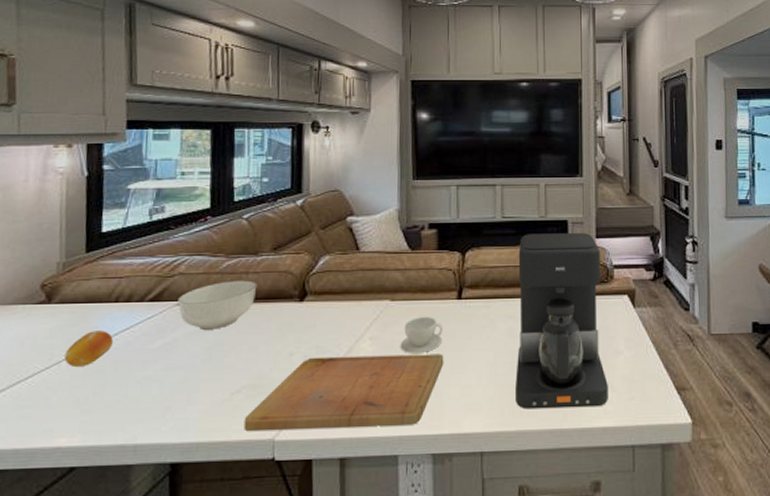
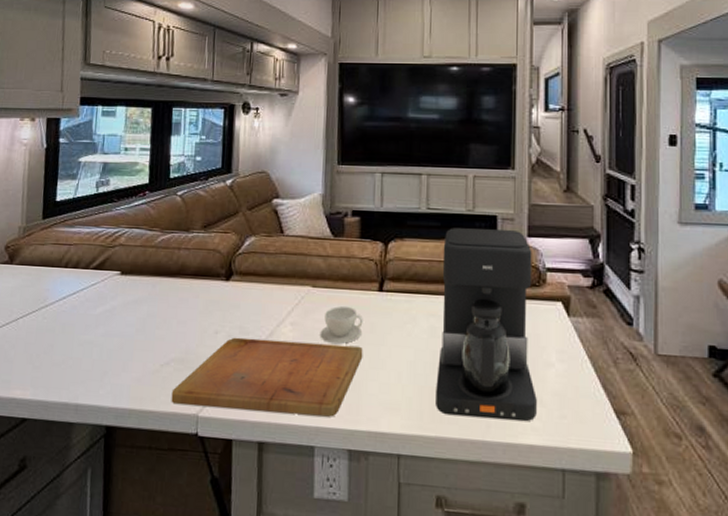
fruit: present [64,330,113,368] -> none [21,293,62,326]
bowl: present [178,280,257,330] -> none [117,255,188,301]

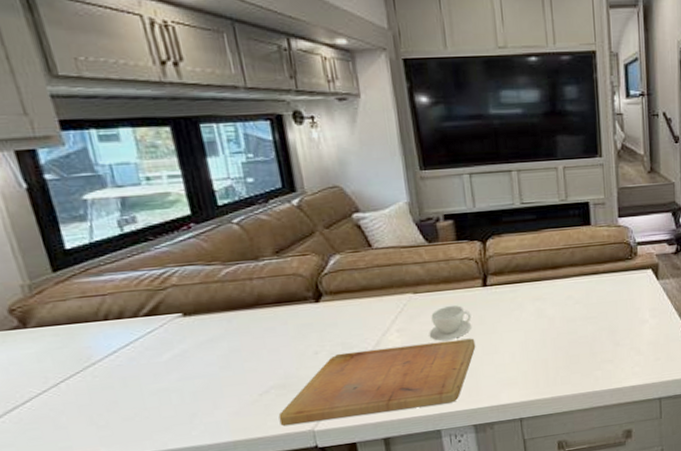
coffee maker: present [436,228,537,422] -> none [540,213,636,379]

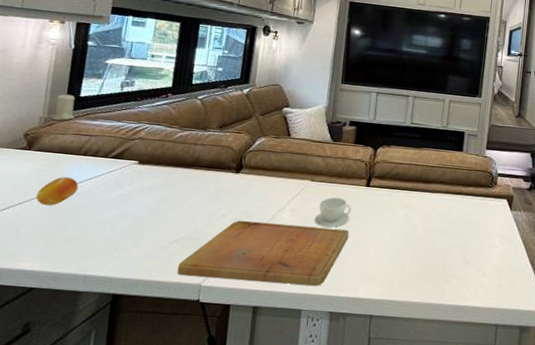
candle: none [31,249,70,286] -> present [51,94,76,121]
fruit: none [60,349,115,388] -> present [36,177,78,206]

